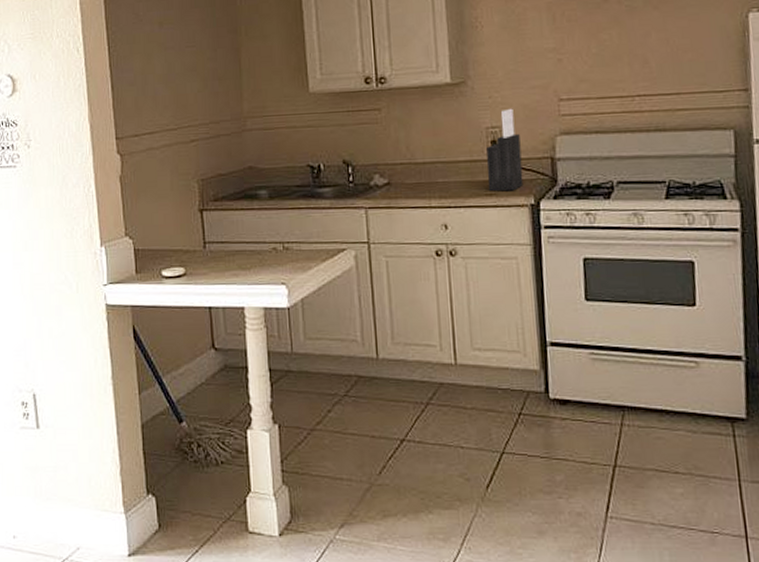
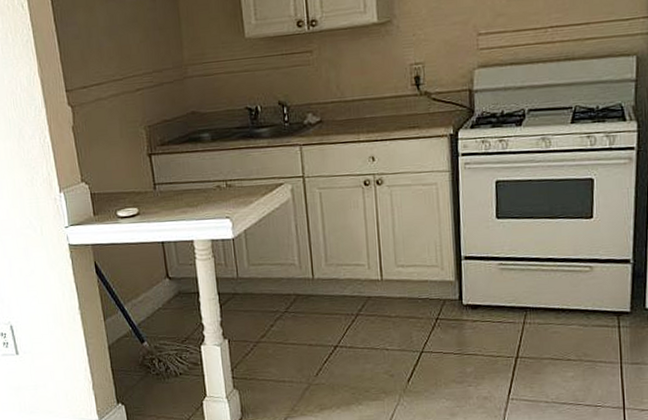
knife block: present [486,108,524,192] -> none [410,44,444,124]

